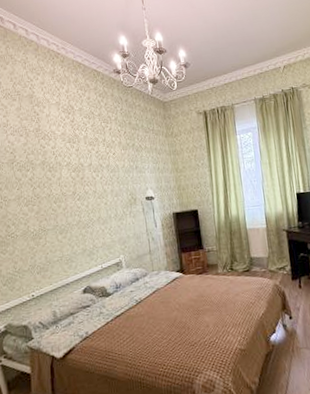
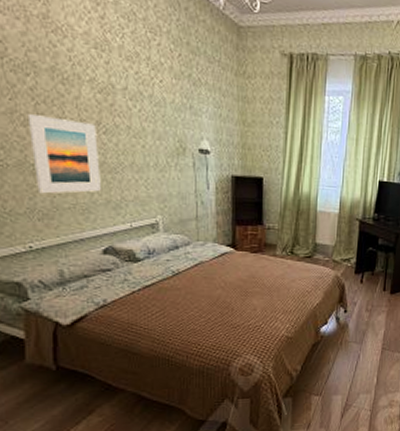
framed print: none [28,194,79,253] -> present [27,114,101,194]

